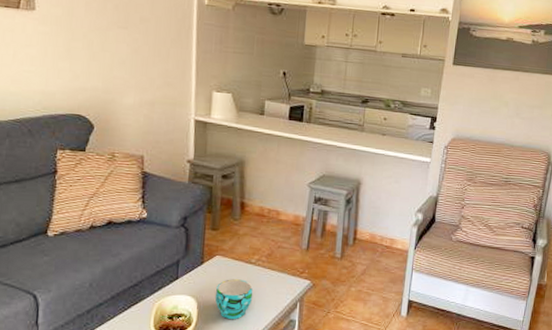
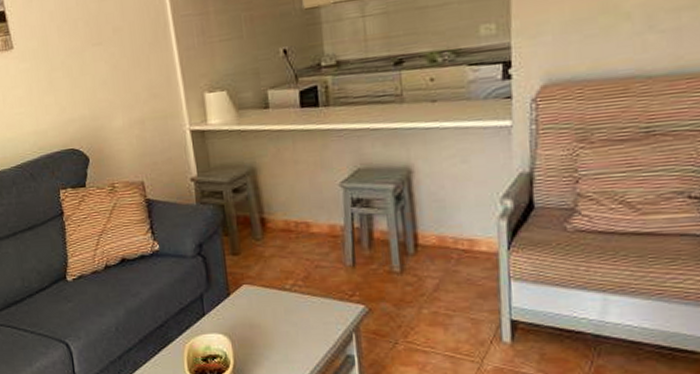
cup: present [214,279,253,319] -> none [249,310,296,358]

